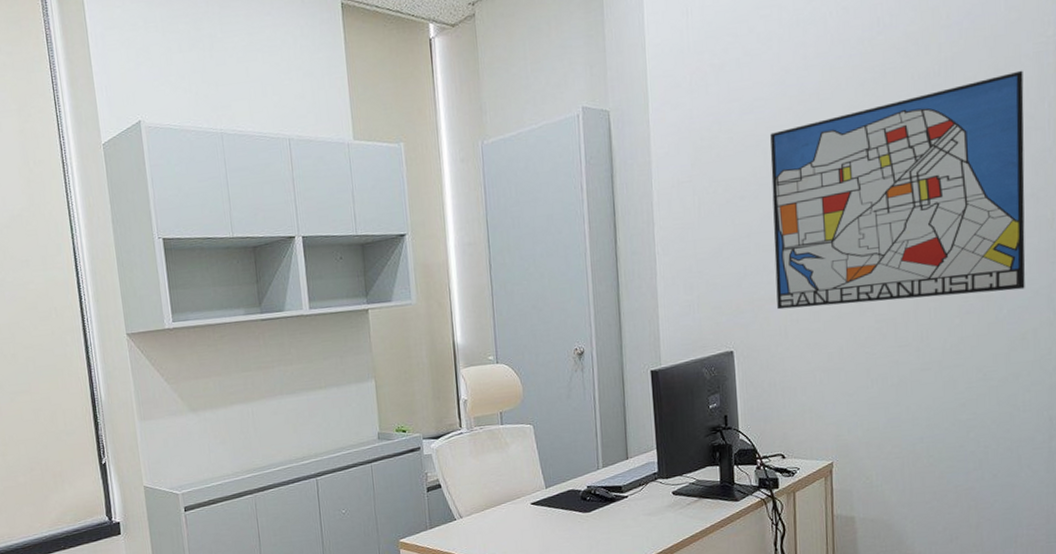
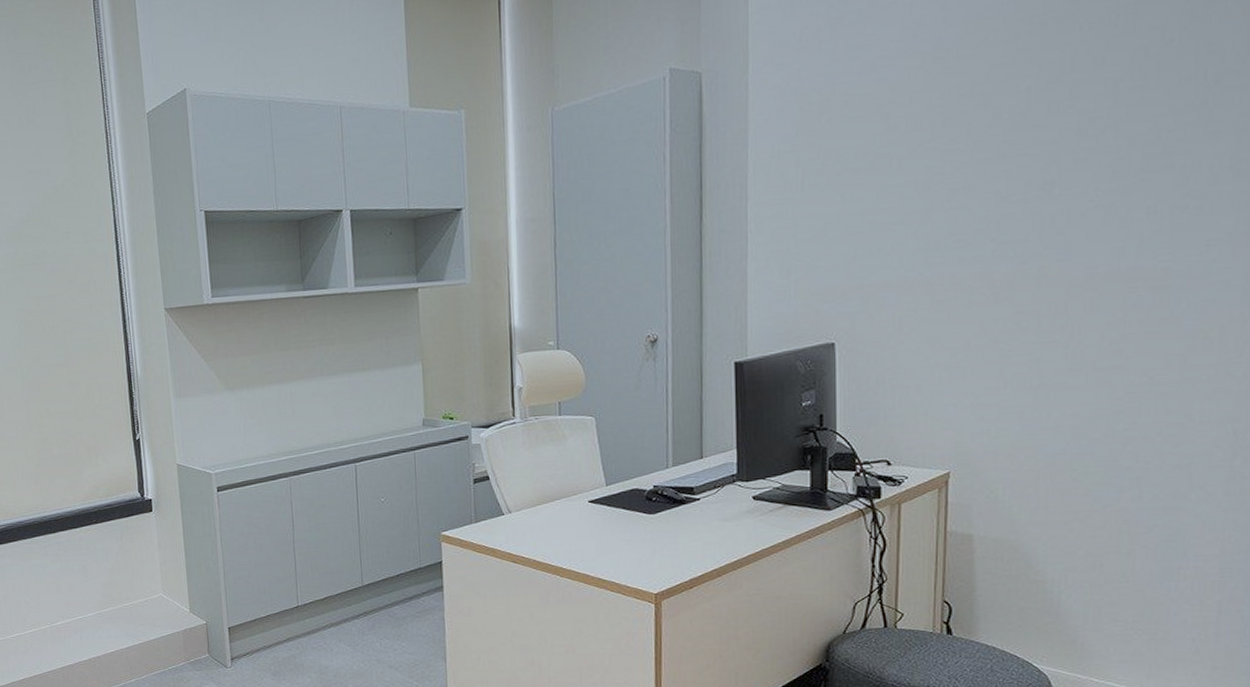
wall art: present [770,70,1026,310] -> none [892,17,1229,298]

